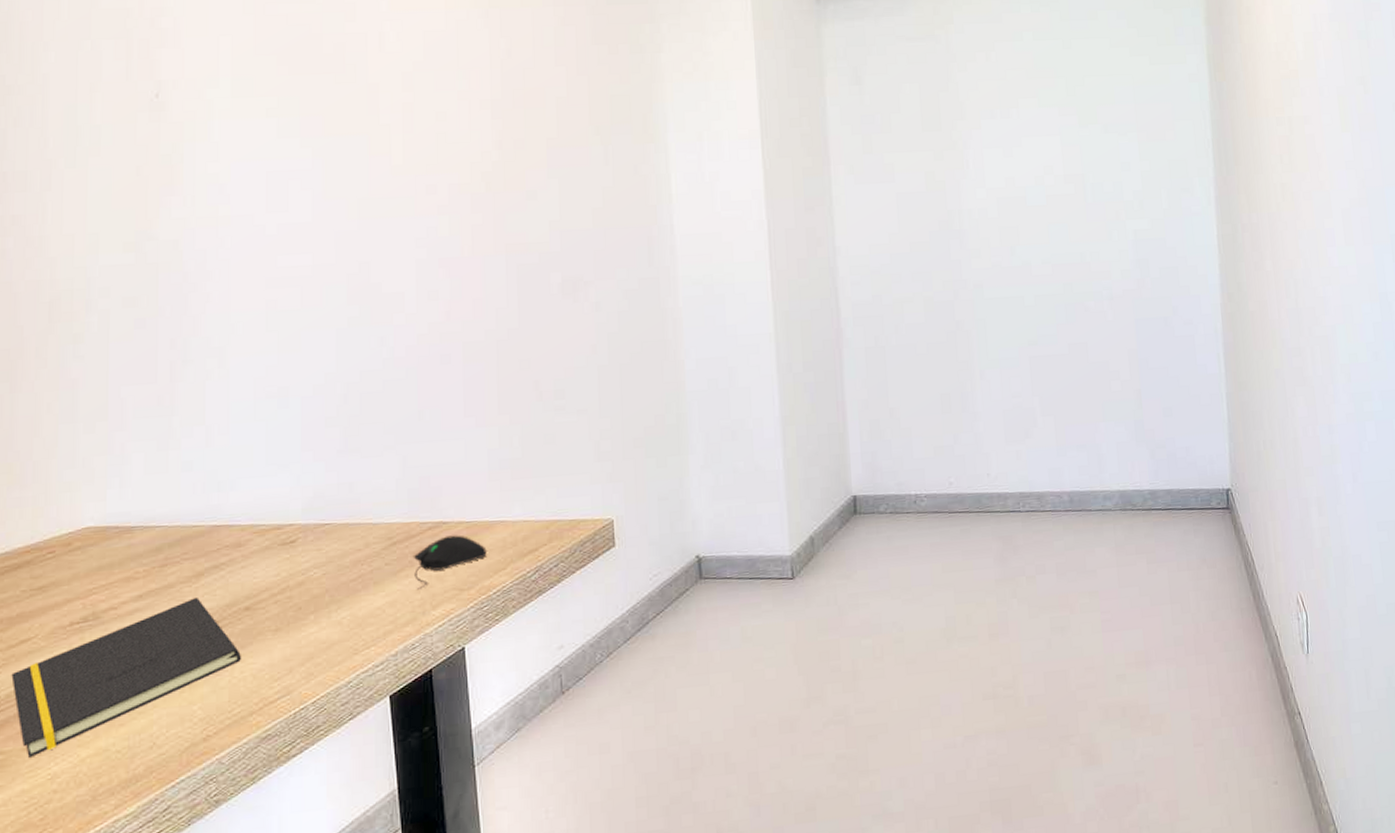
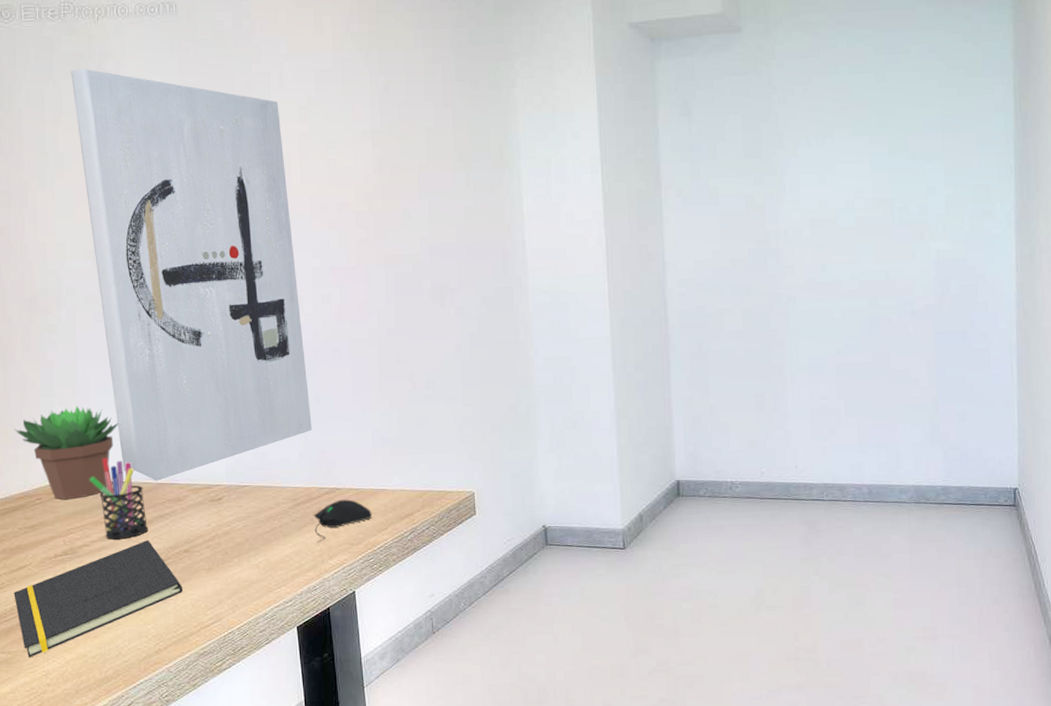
succulent plant: none [21,432,163,552] -> present [14,405,119,500]
wall art: none [114,27,413,523] -> present [71,69,312,481]
pen holder: none [120,497,198,600] -> present [89,458,149,540]

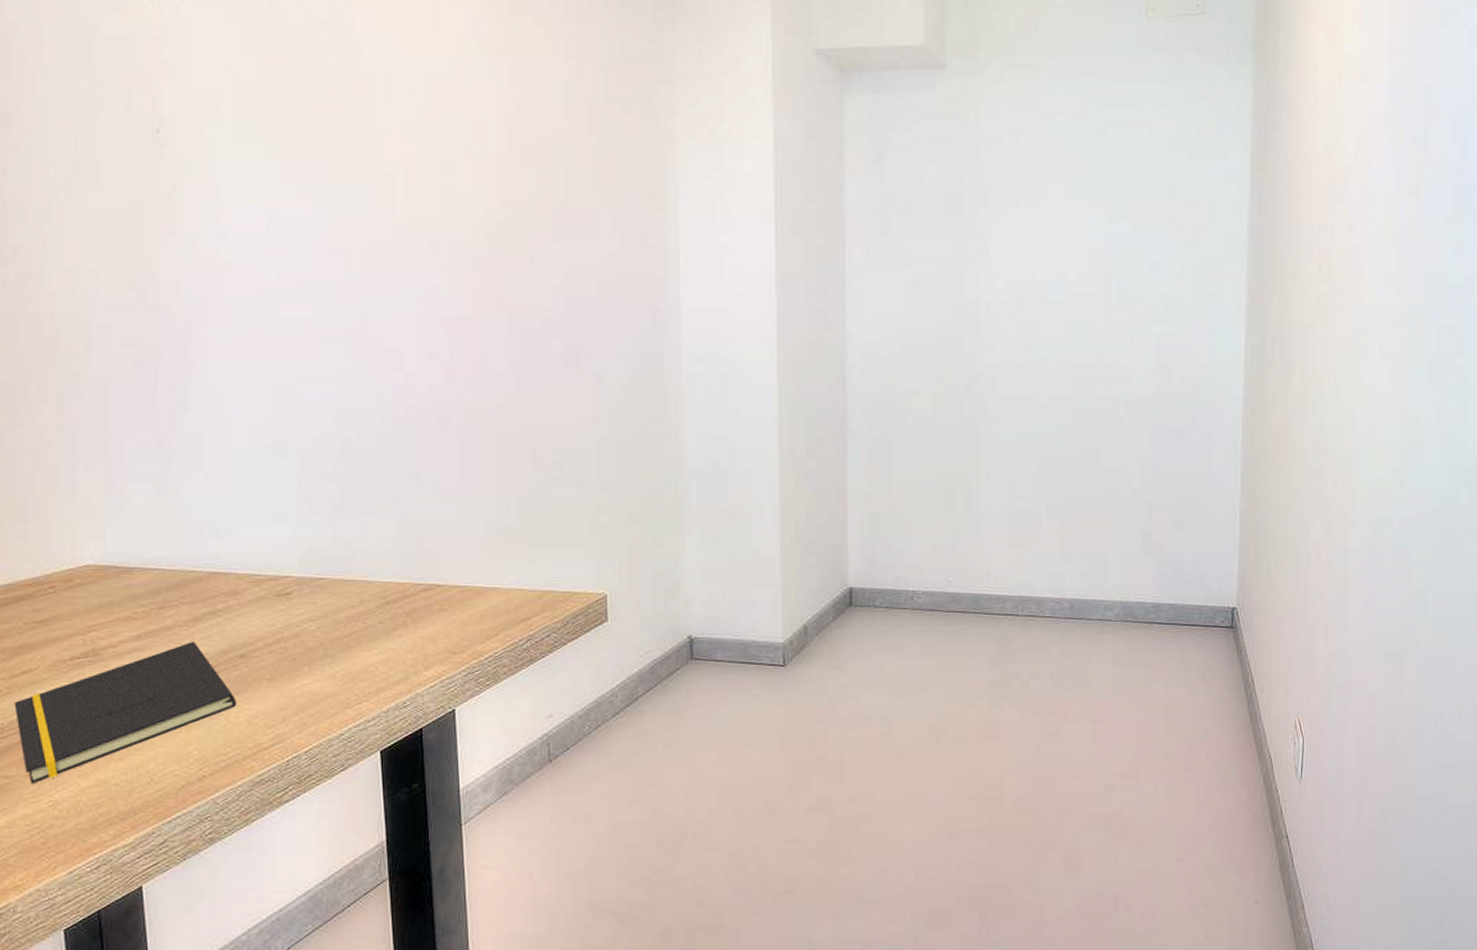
succulent plant: present [14,405,119,500] -> none [23,473,161,589]
wall art: present [71,69,312,481] -> none [115,56,409,569]
pen holder: present [89,458,149,540] -> none [119,539,195,640]
computer mouse: present [313,499,372,543] -> none [406,598,480,651]

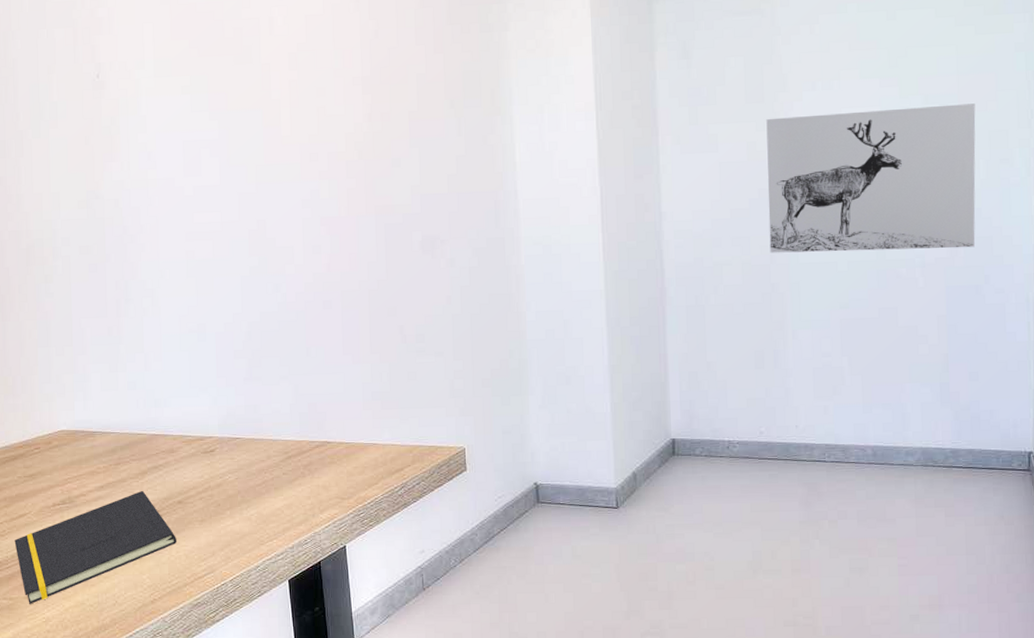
wall art: none [964,232,1187,387] -> present [766,103,976,253]

